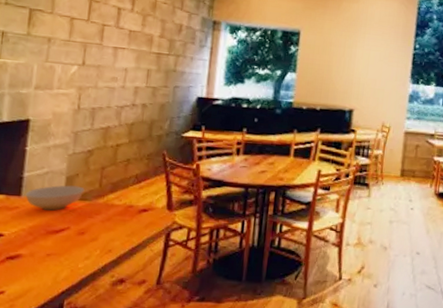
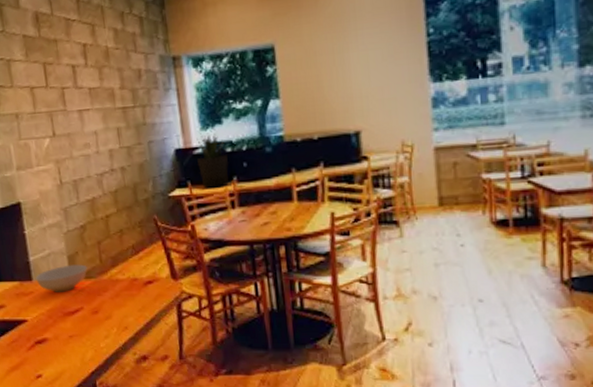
planter: none [214,88,243,137] -> present [197,133,229,189]

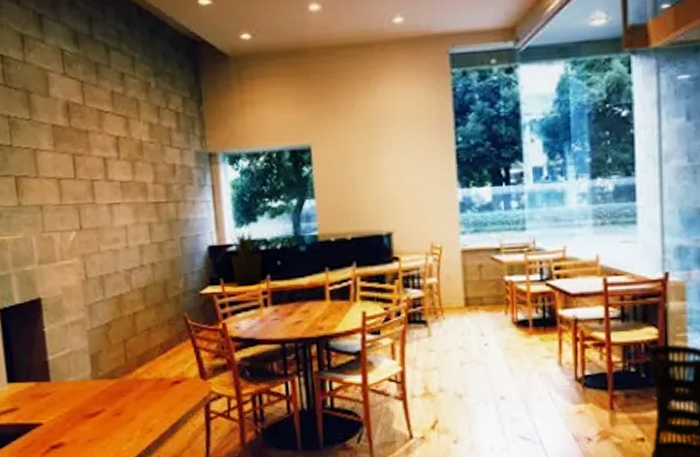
bowl: present [35,264,88,292] -> none [54,363,111,393]

